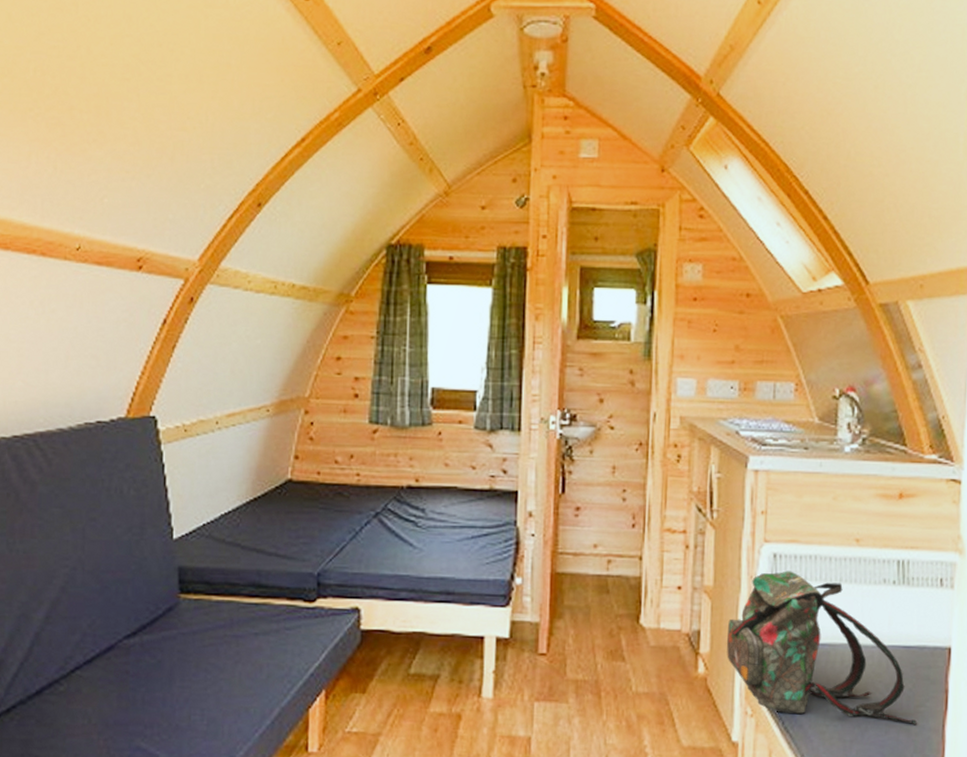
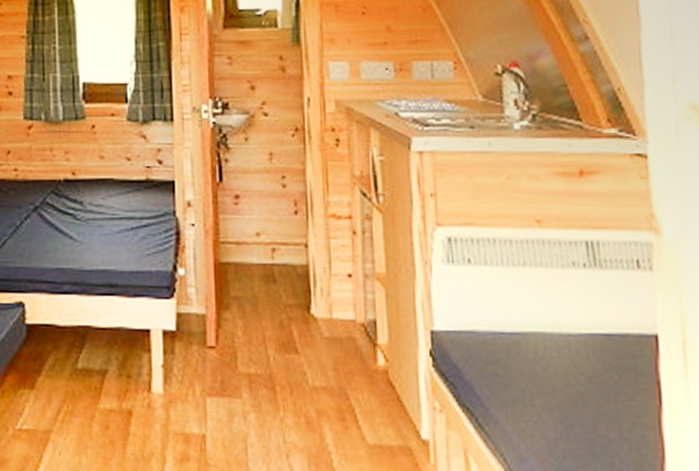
backpack: present [726,571,917,724] -> none [405,255,628,420]

